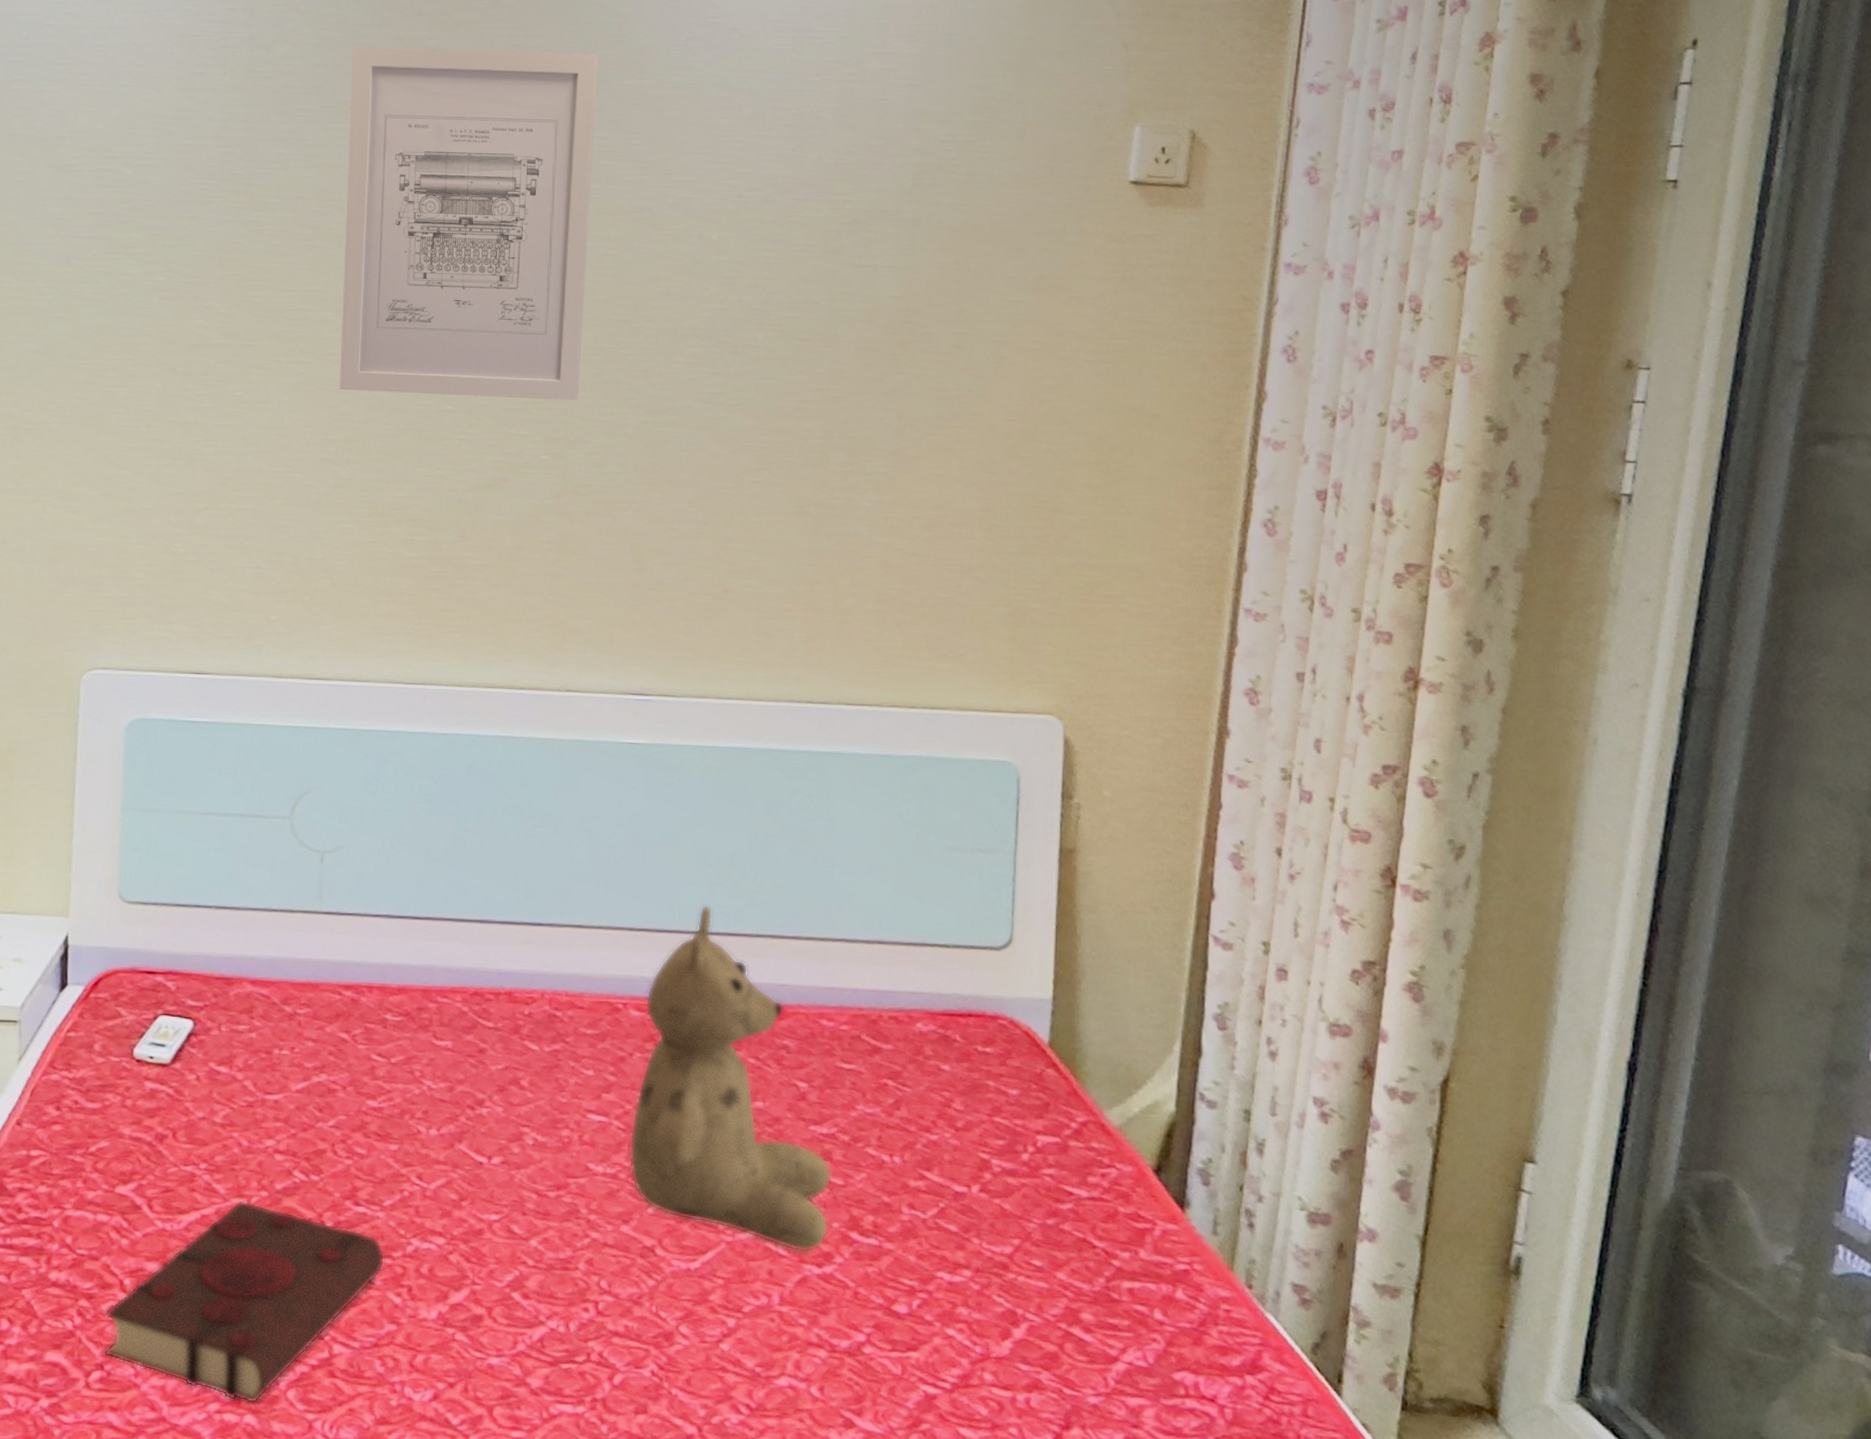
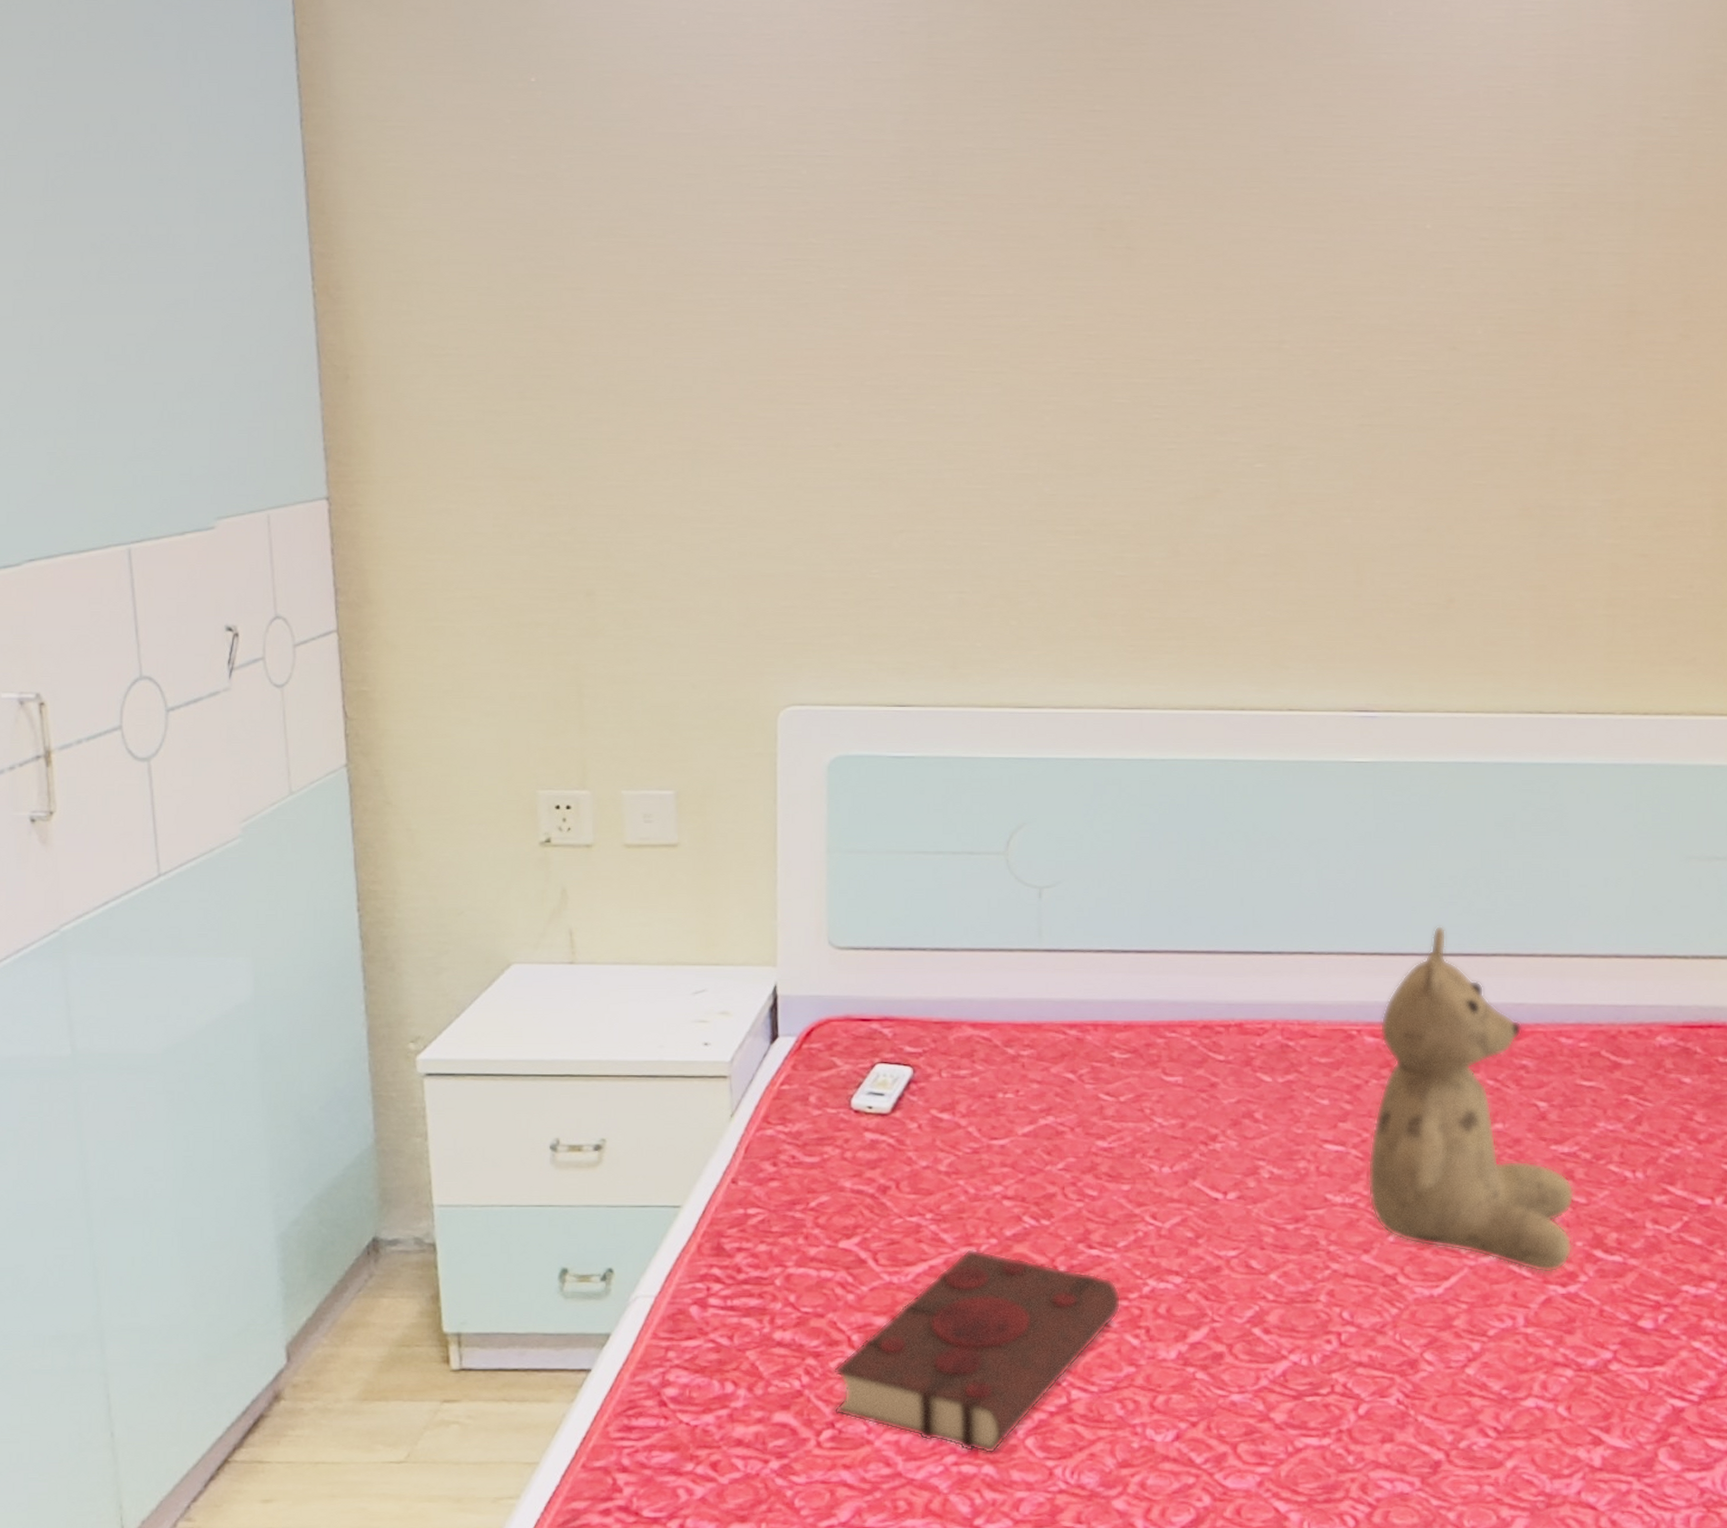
wall art: present [339,46,598,401] -> none [1039,29,1301,404]

